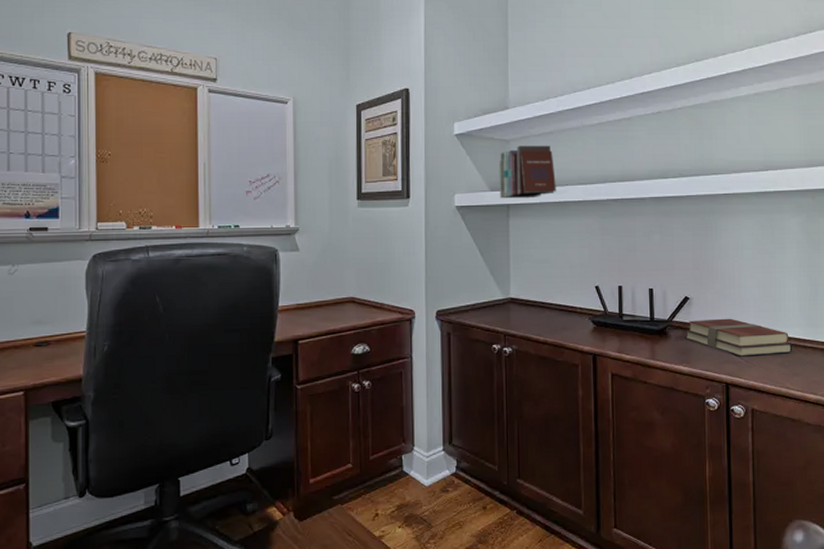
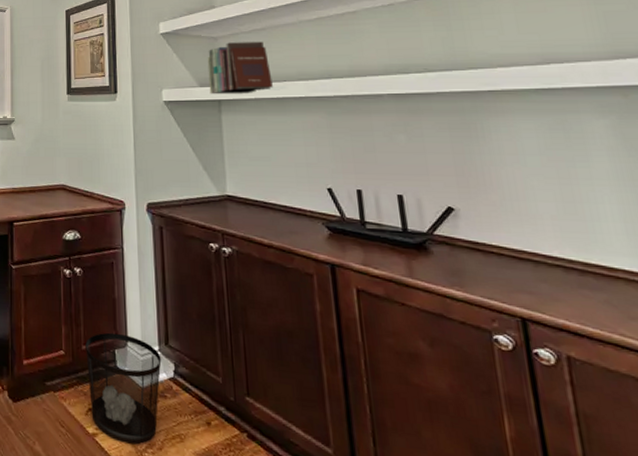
waste bin: none [373,439,445,539] -> present [85,332,162,444]
books: present [685,318,793,357] -> none [453,235,623,290]

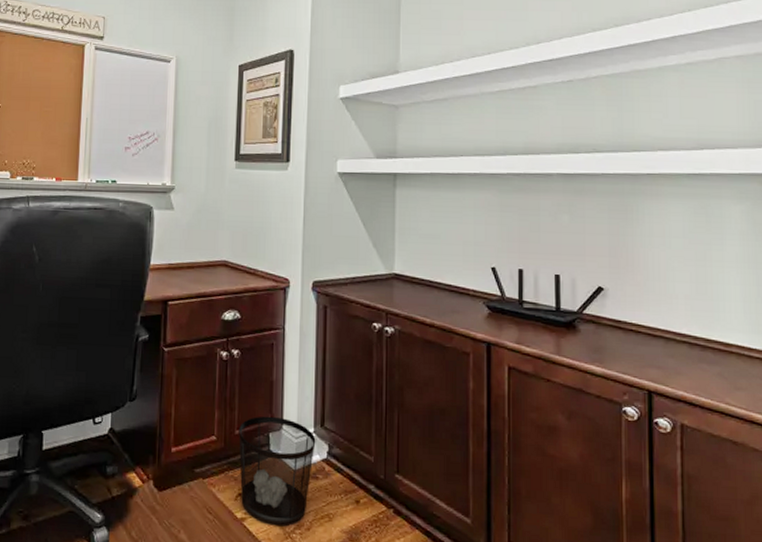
books: present [207,41,273,94] -> none [386,112,449,168]

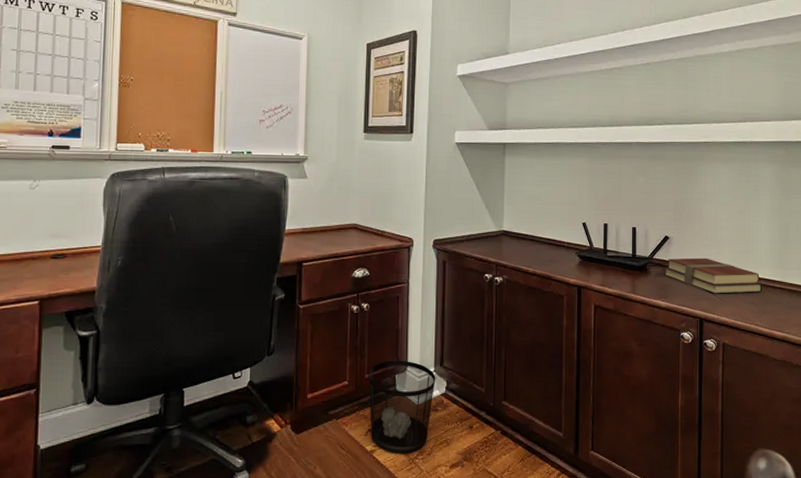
books: none [598,314,735,363] -> present [664,258,763,294]

